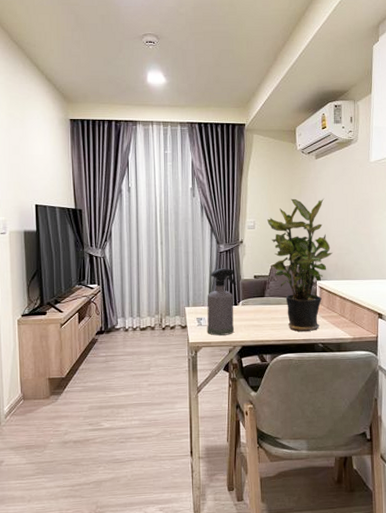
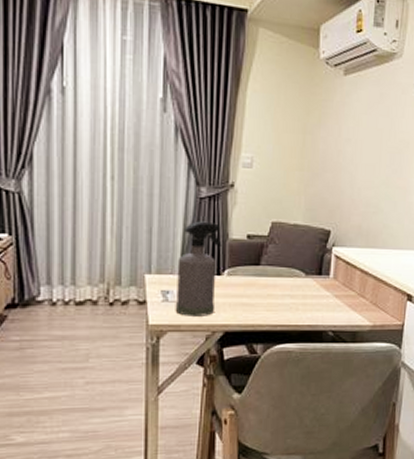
potted plant: present [267,198,333,332] -> none [270,129,357,315]

